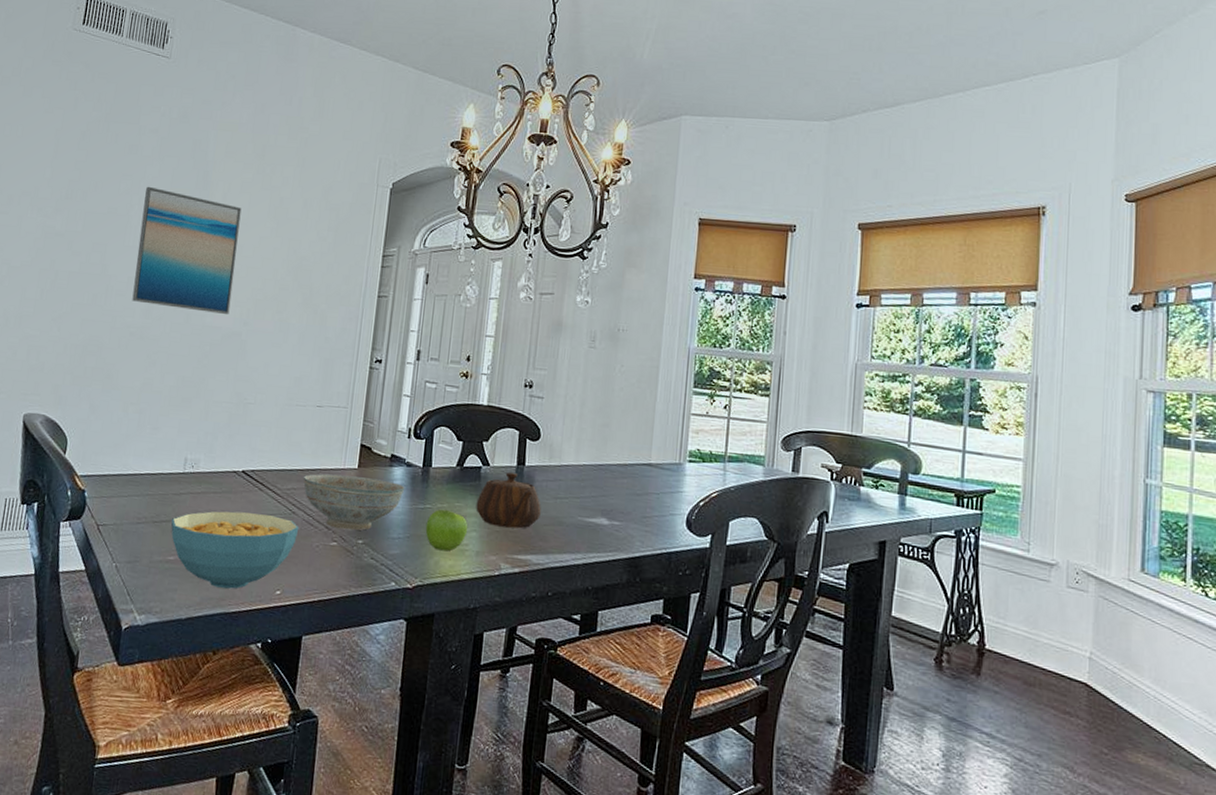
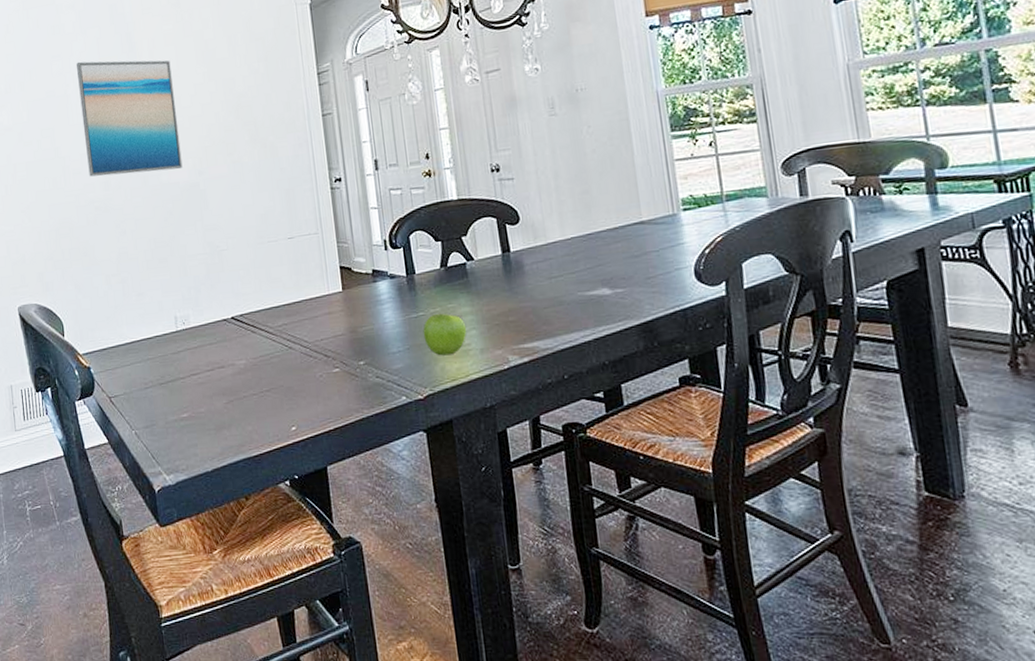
cereal bowl: present [171,511,299,589] -> none [176,354,300,435]
decorative bowl: present [303,473,405,531] -> none [291,297,394,355]
teapot: present [476,472,542,529] -> none [468,262,539,320]

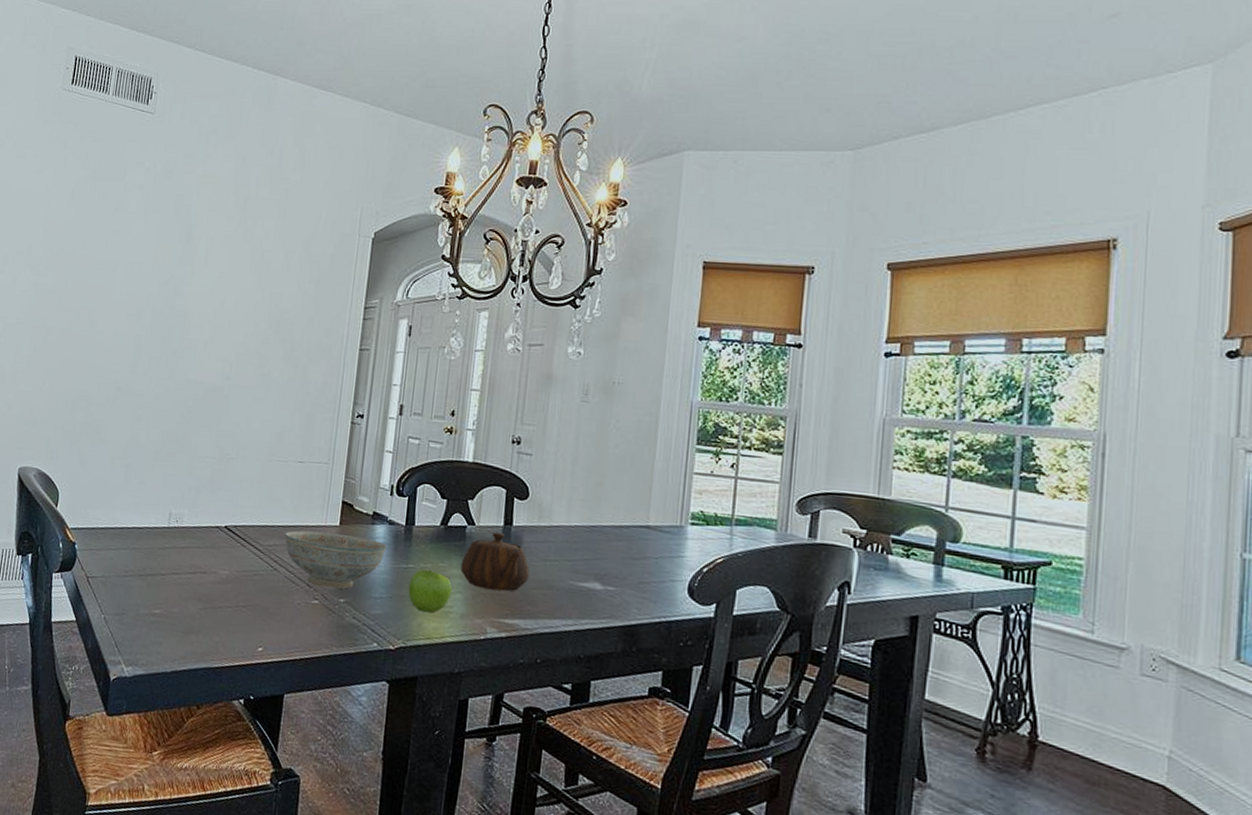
wall art: present [76,60,183,177] -> none [119,242,224,370]
decorative bowl: none [291,297,394,355] -> present [284,530,388,589]
teapot: none [468,262,539,320] -> present [460,532,530,592]

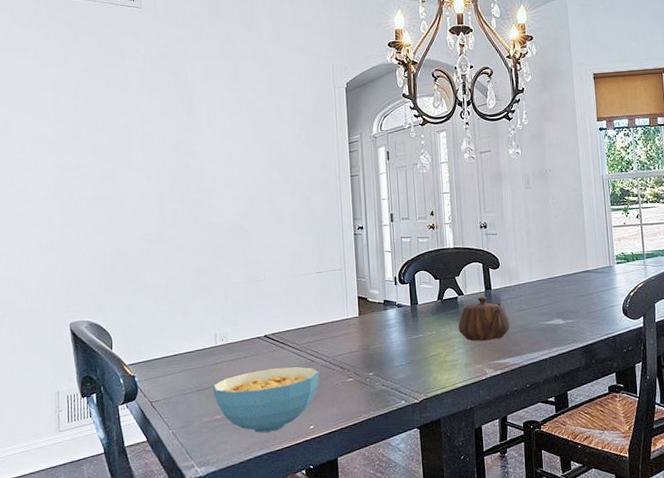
cereal bowl: none [156,566,281,645] -> present [212,367,320,433]
decorative bowl: present [284,530,388,589] -> none [315,321,400,368]
fruit: present [408,568,453,613] -> none [421,335,456,369]

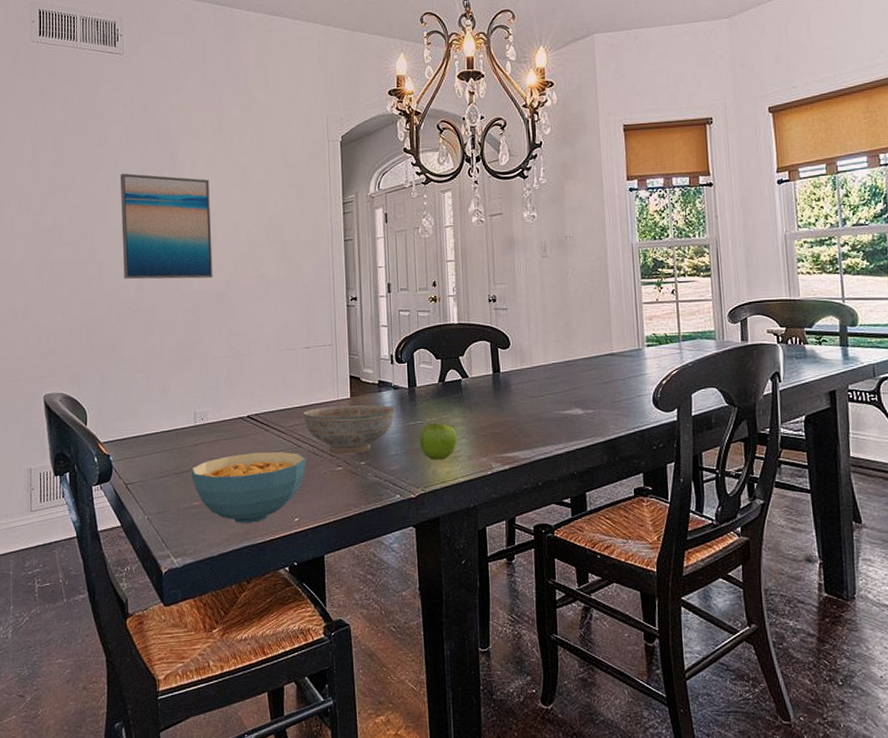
wall art: none [140,117,230,214] -> present [120,173,213,280]
decorative bowl: none [315,321,400,368] -> present [302,404,396,455]
fruit: none [421,335,456,369] -> present [419,422,458,460]
teapot: present [458,297,511,341] -> none [461,381,522,431]

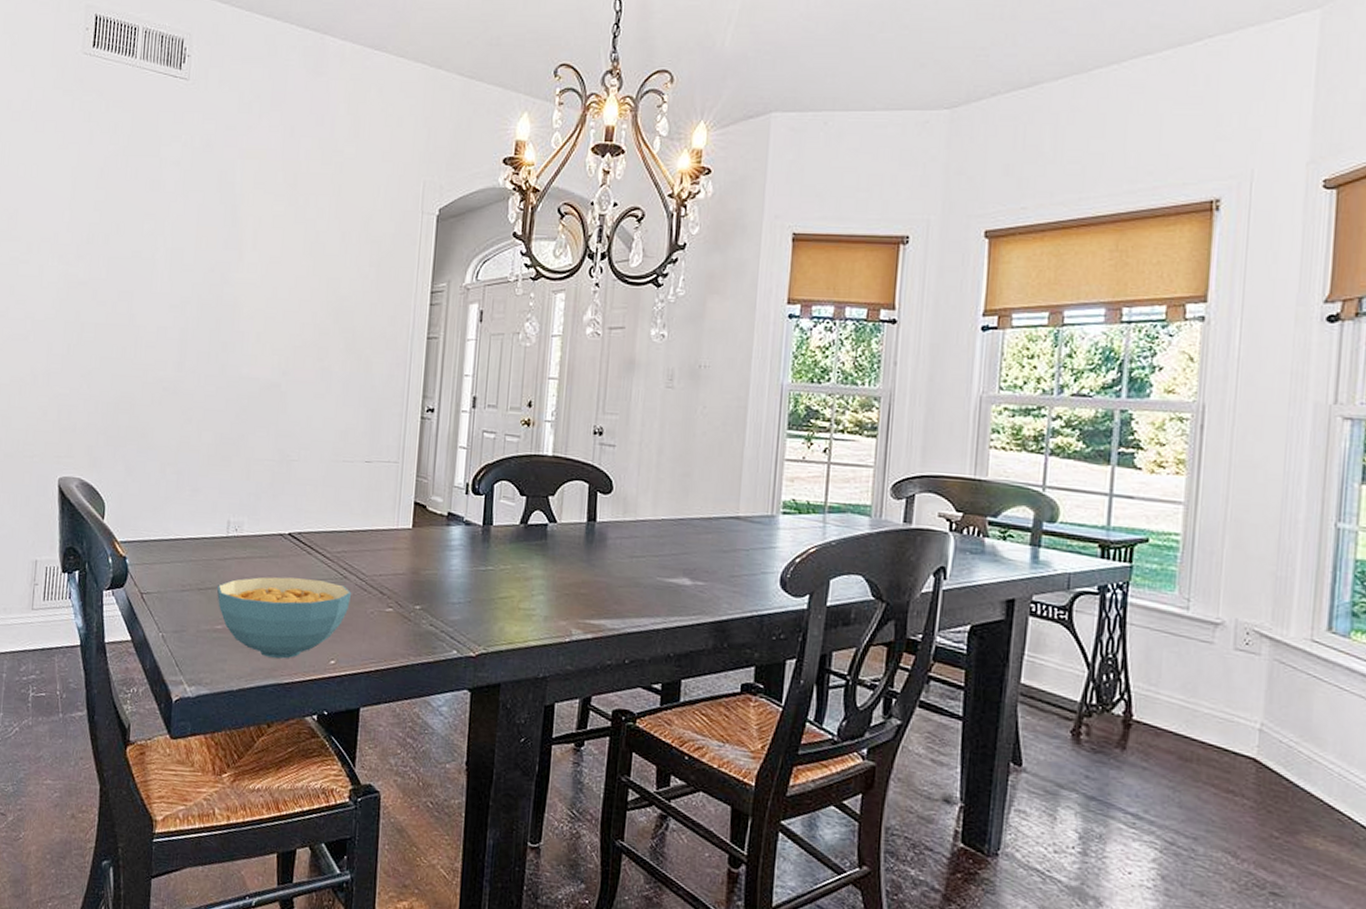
wall art: present [120,173,213,280] -> none [163,225,275,365]
decorative bowl: present [302,404,396,455] -> none [353,535,465,596]
fruit: present [419,422,458,460] -> none [488,570,535,617]

